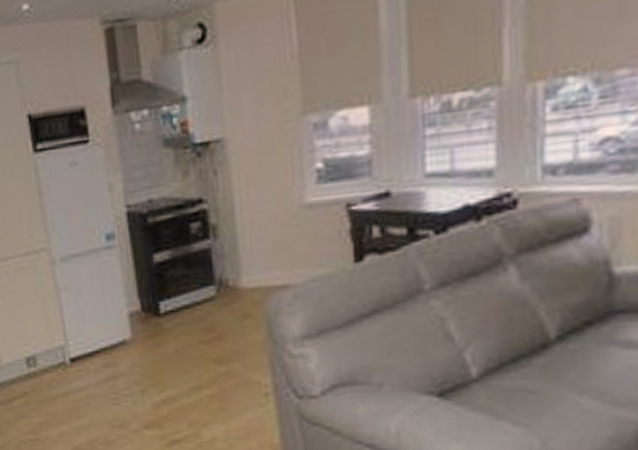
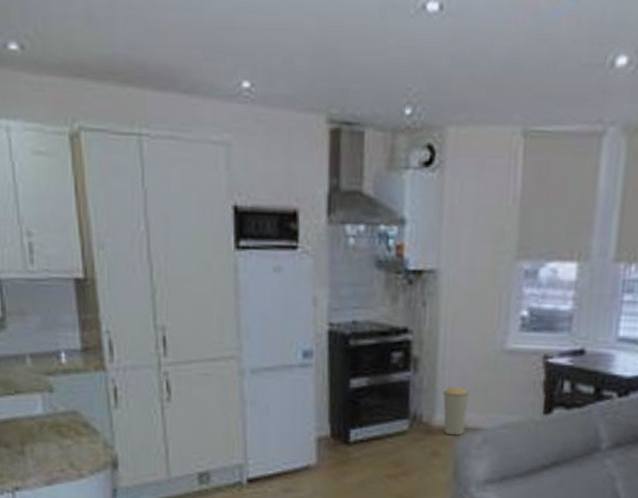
trash can: none [245,247,274,296] -> present [442,387,469,436]

